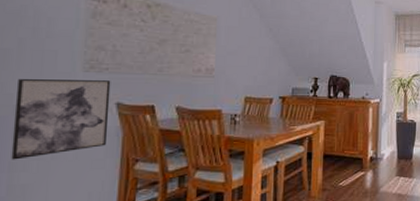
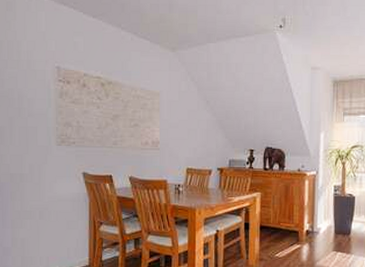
wall art: present [11,79,111,160] -> none [11,152,78,218]

